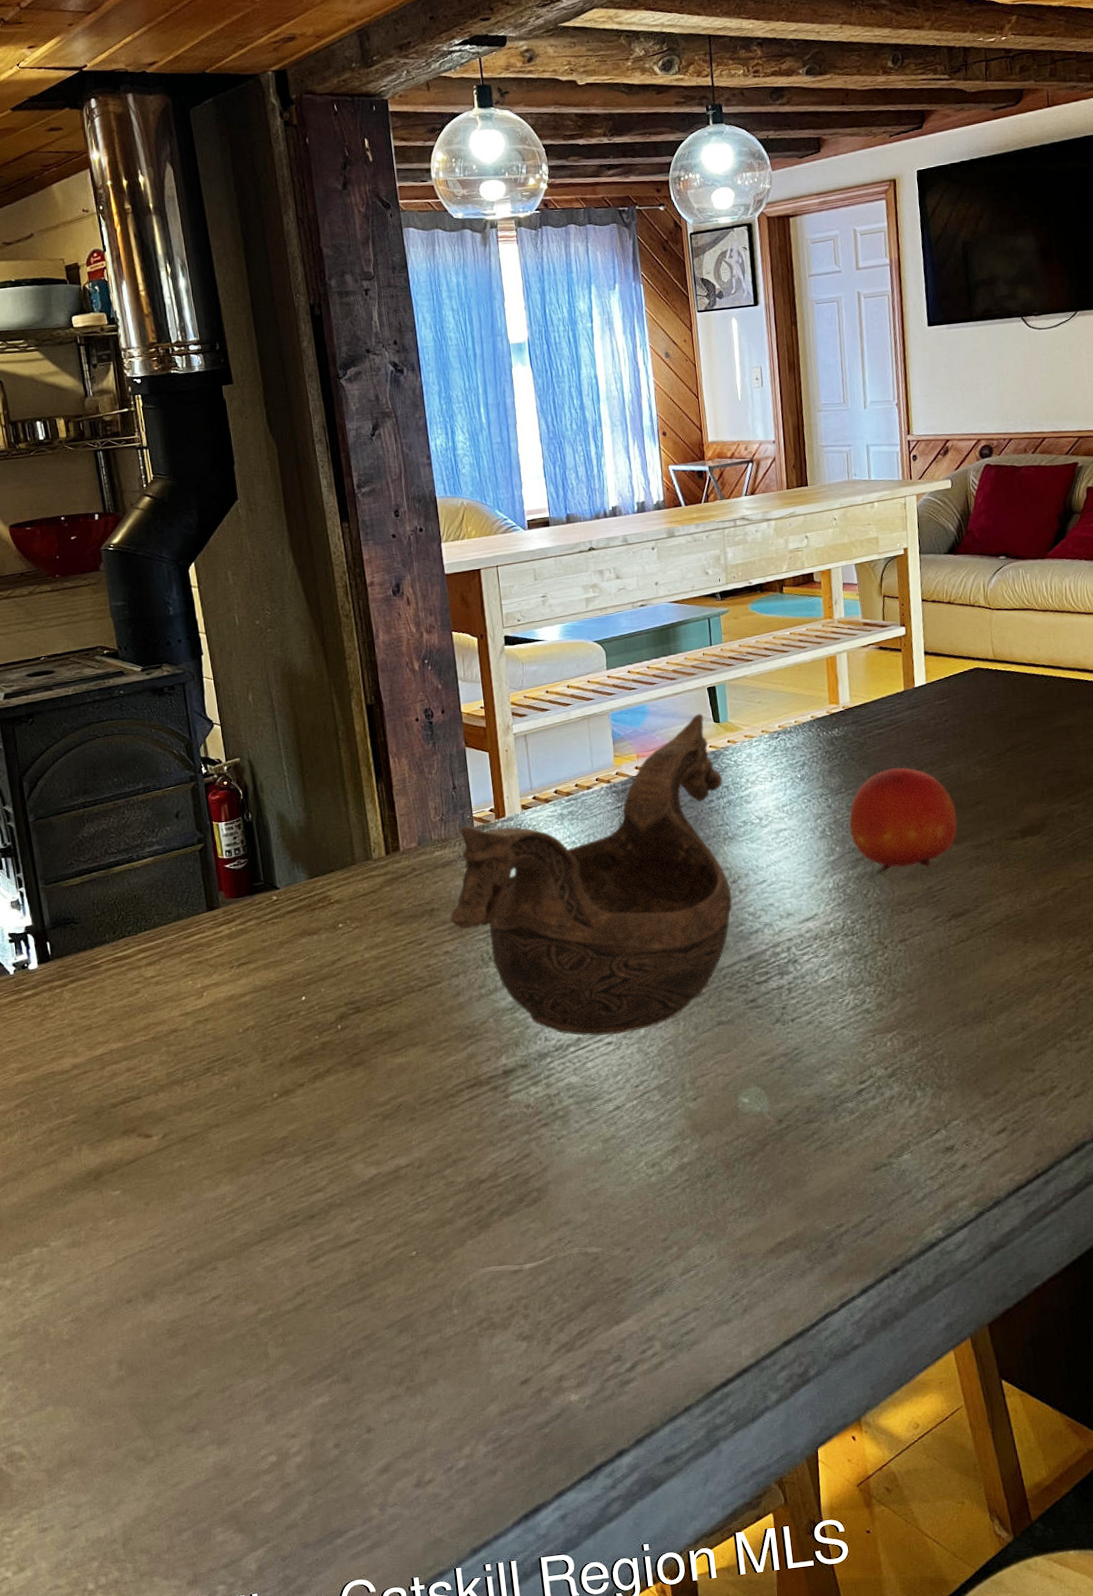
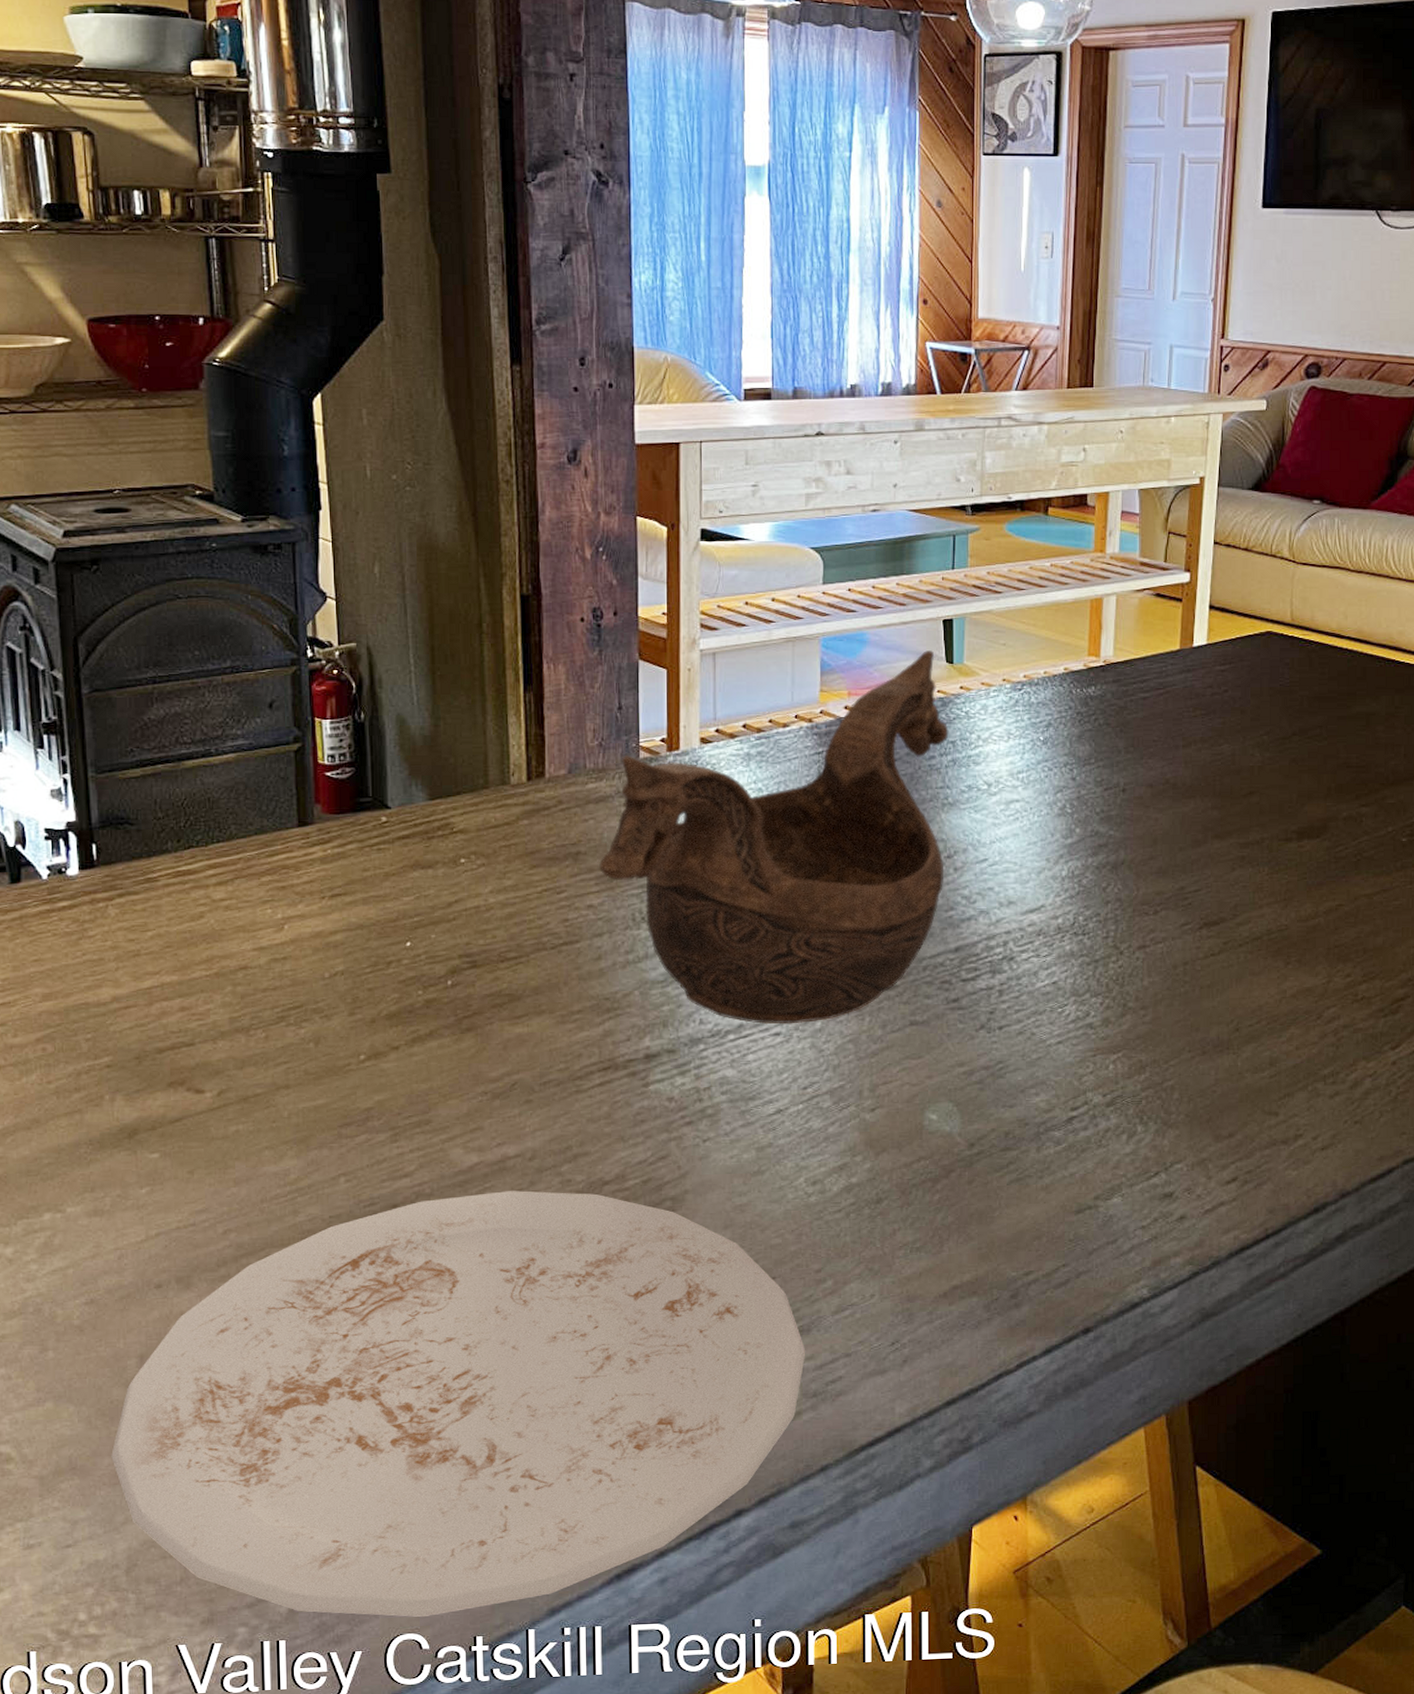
plate: none [103,1191,662,1568] -> present [111,1191,806,1617]
fruit: present [849,767,958,873] -> none [1095,741,1224,865]

